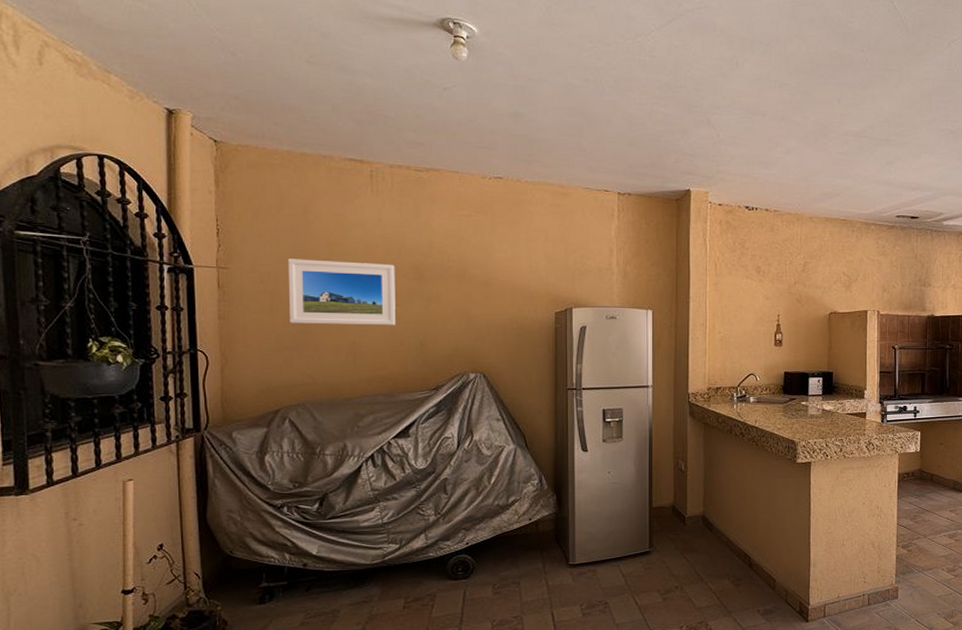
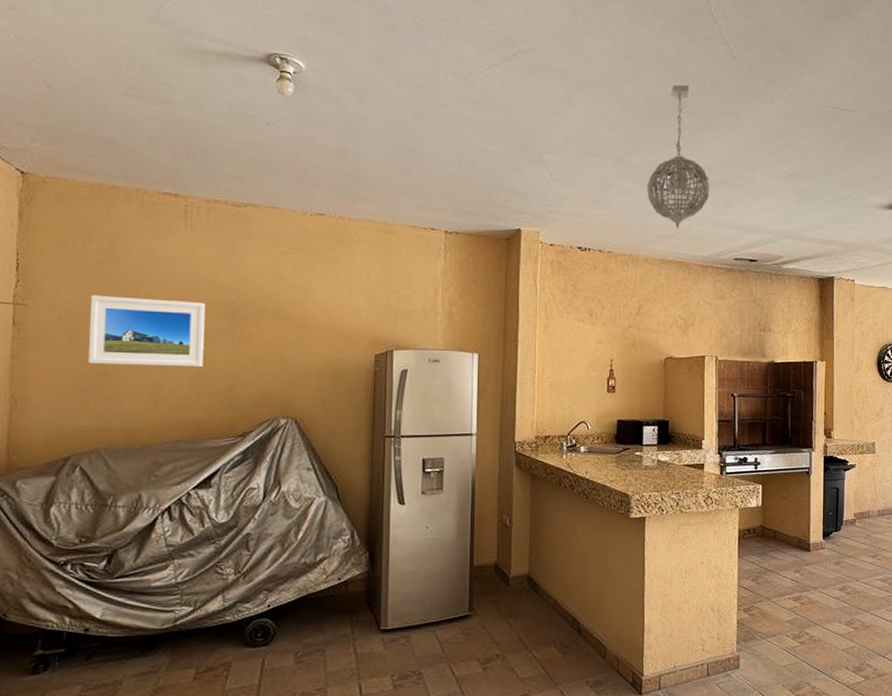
pendant light: none [812,42,873,188] -> present [647,84,710,229]

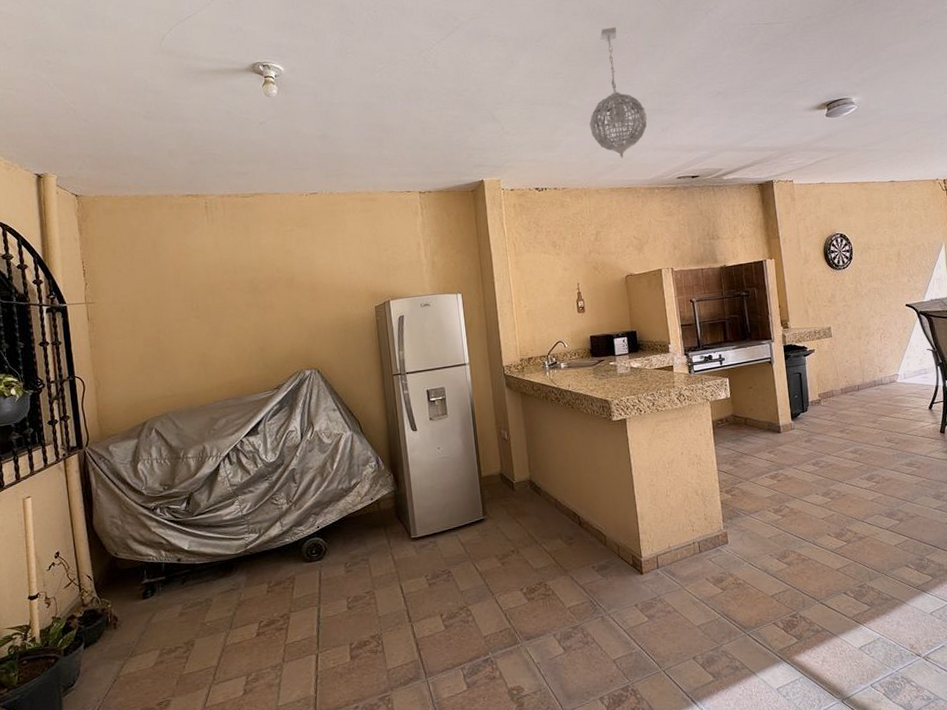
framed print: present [88,295,206,367] -> none [143,282,238,344]

